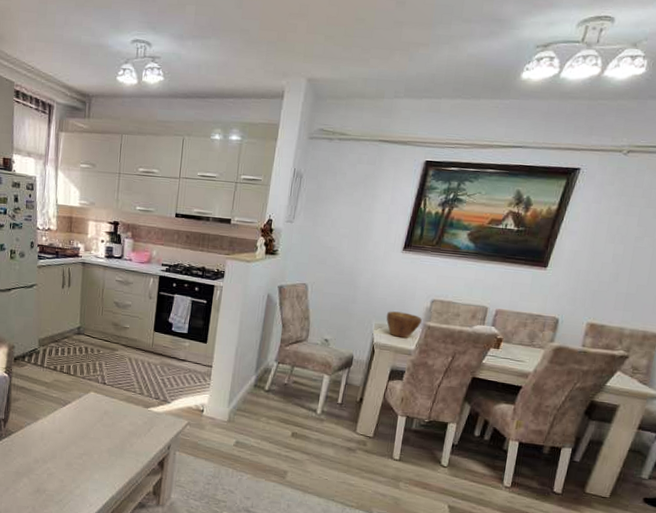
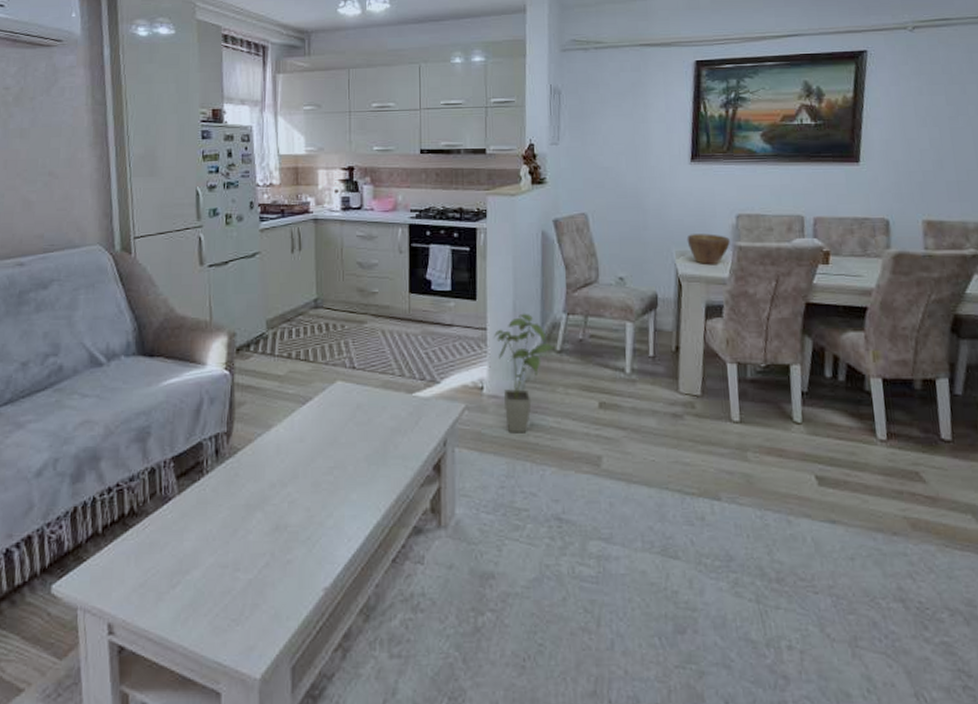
house plant: none [216,358,264,448] -> present [493,313,555,434]

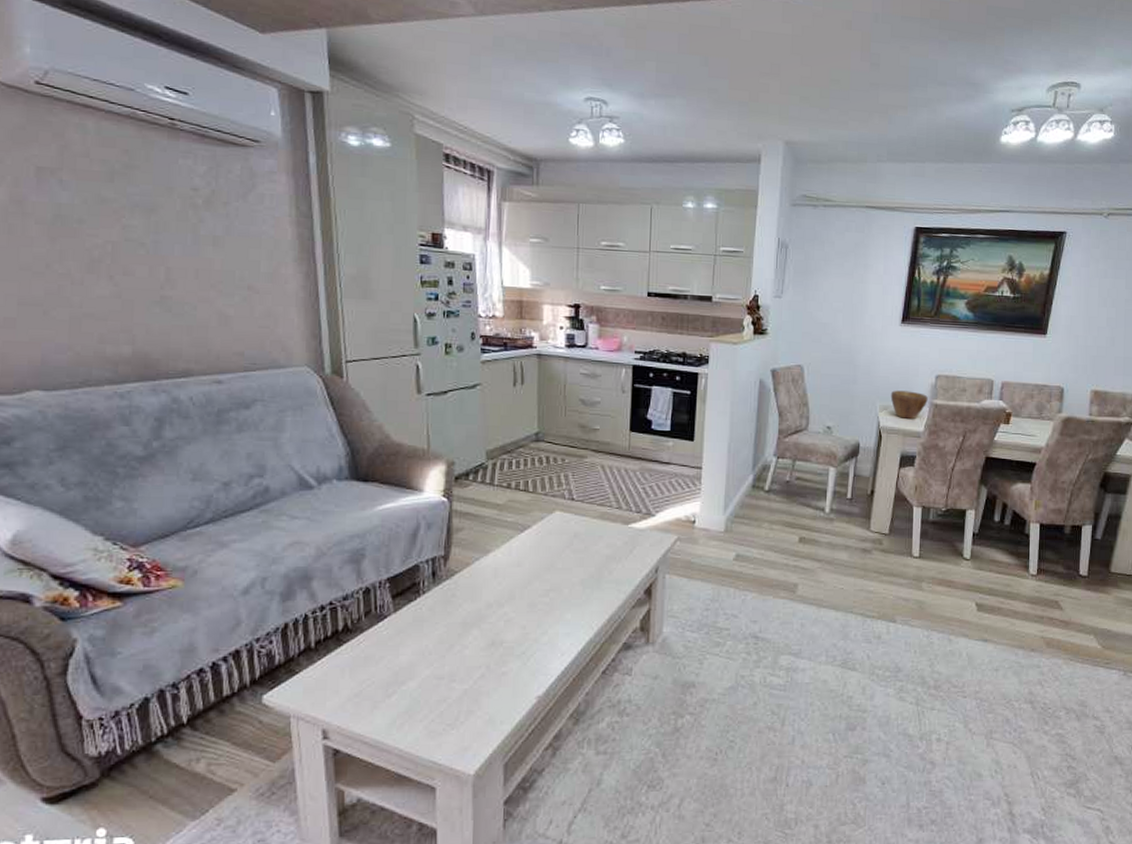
house plant: present [493,313,555,434] -> none [707,455,764,563]

